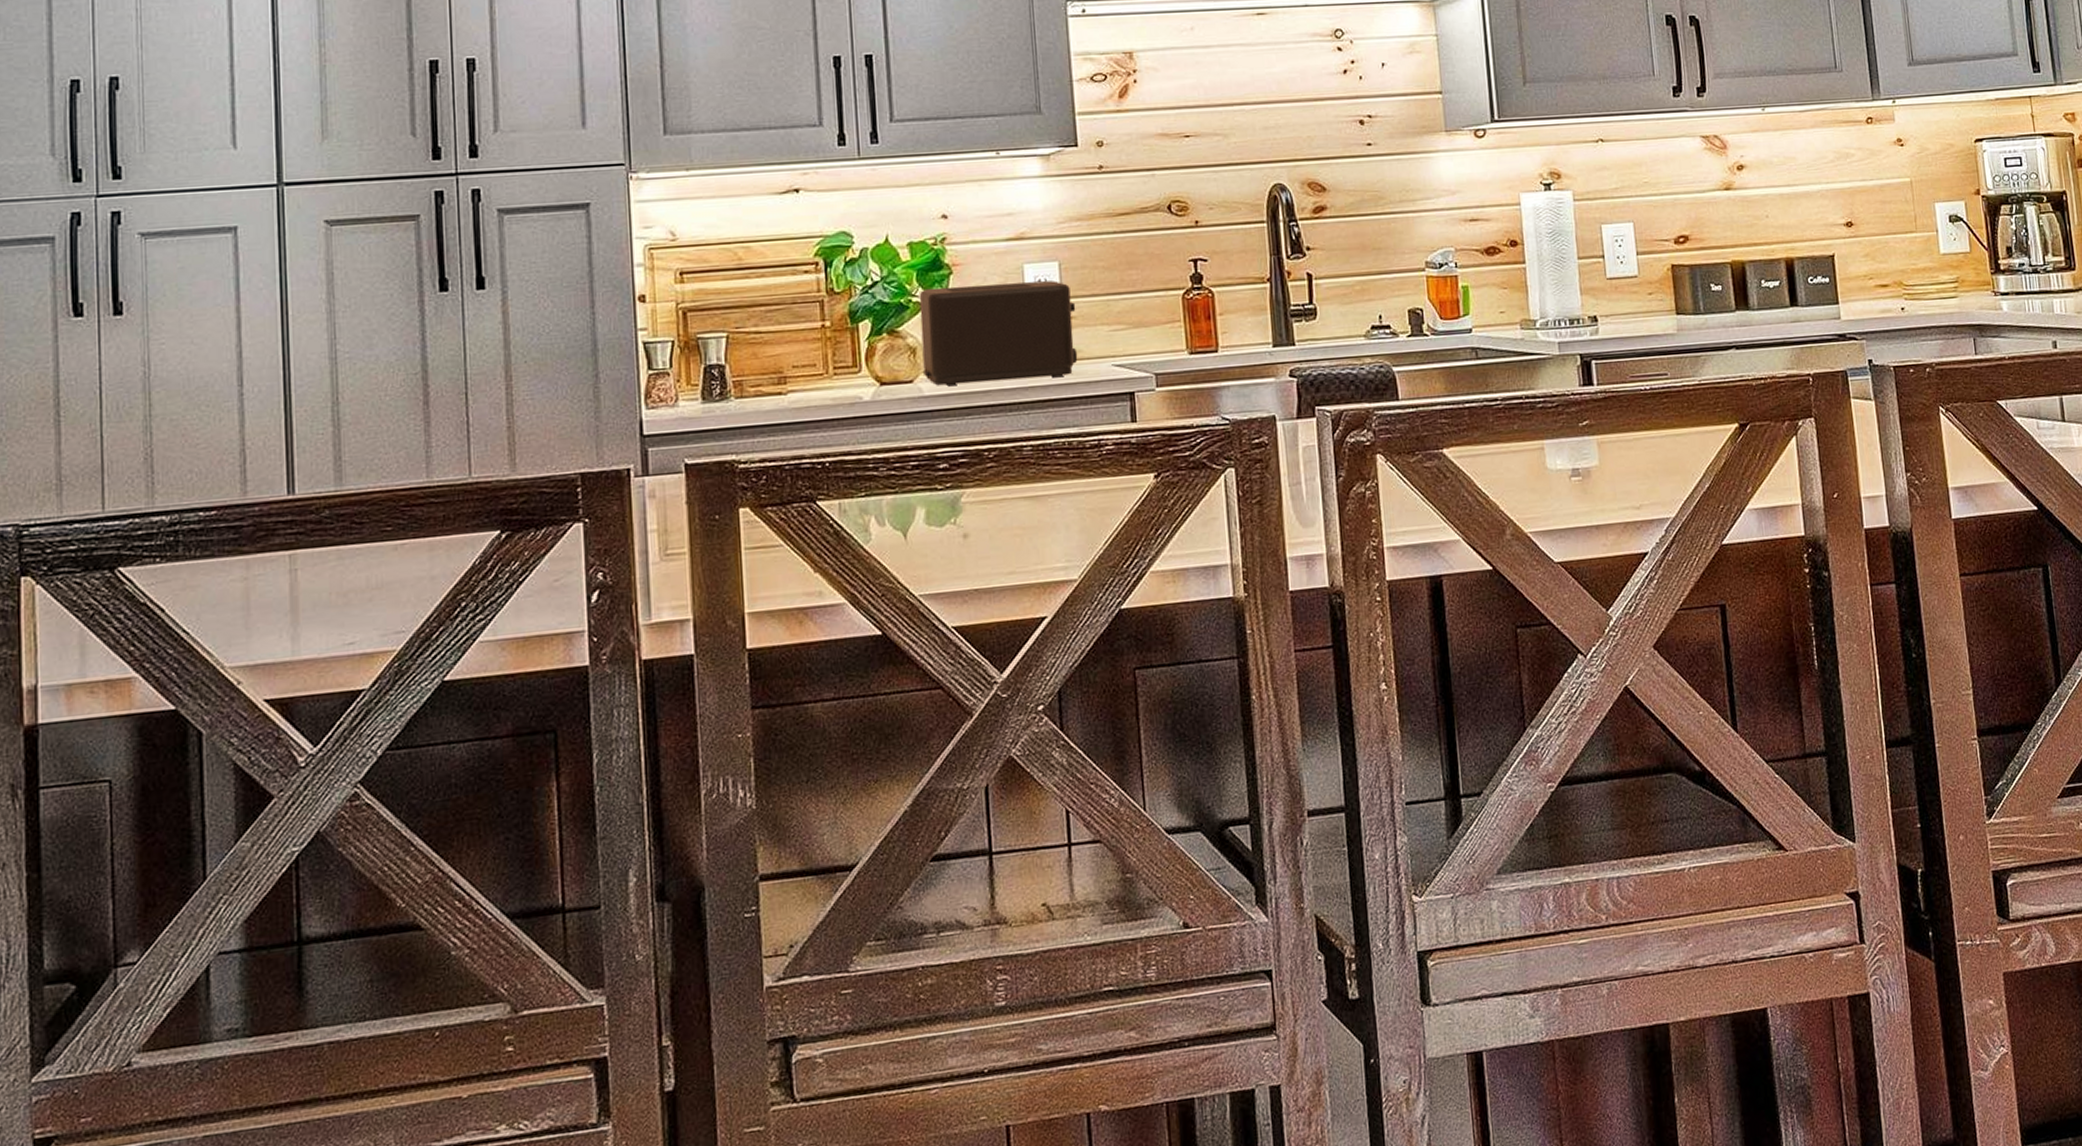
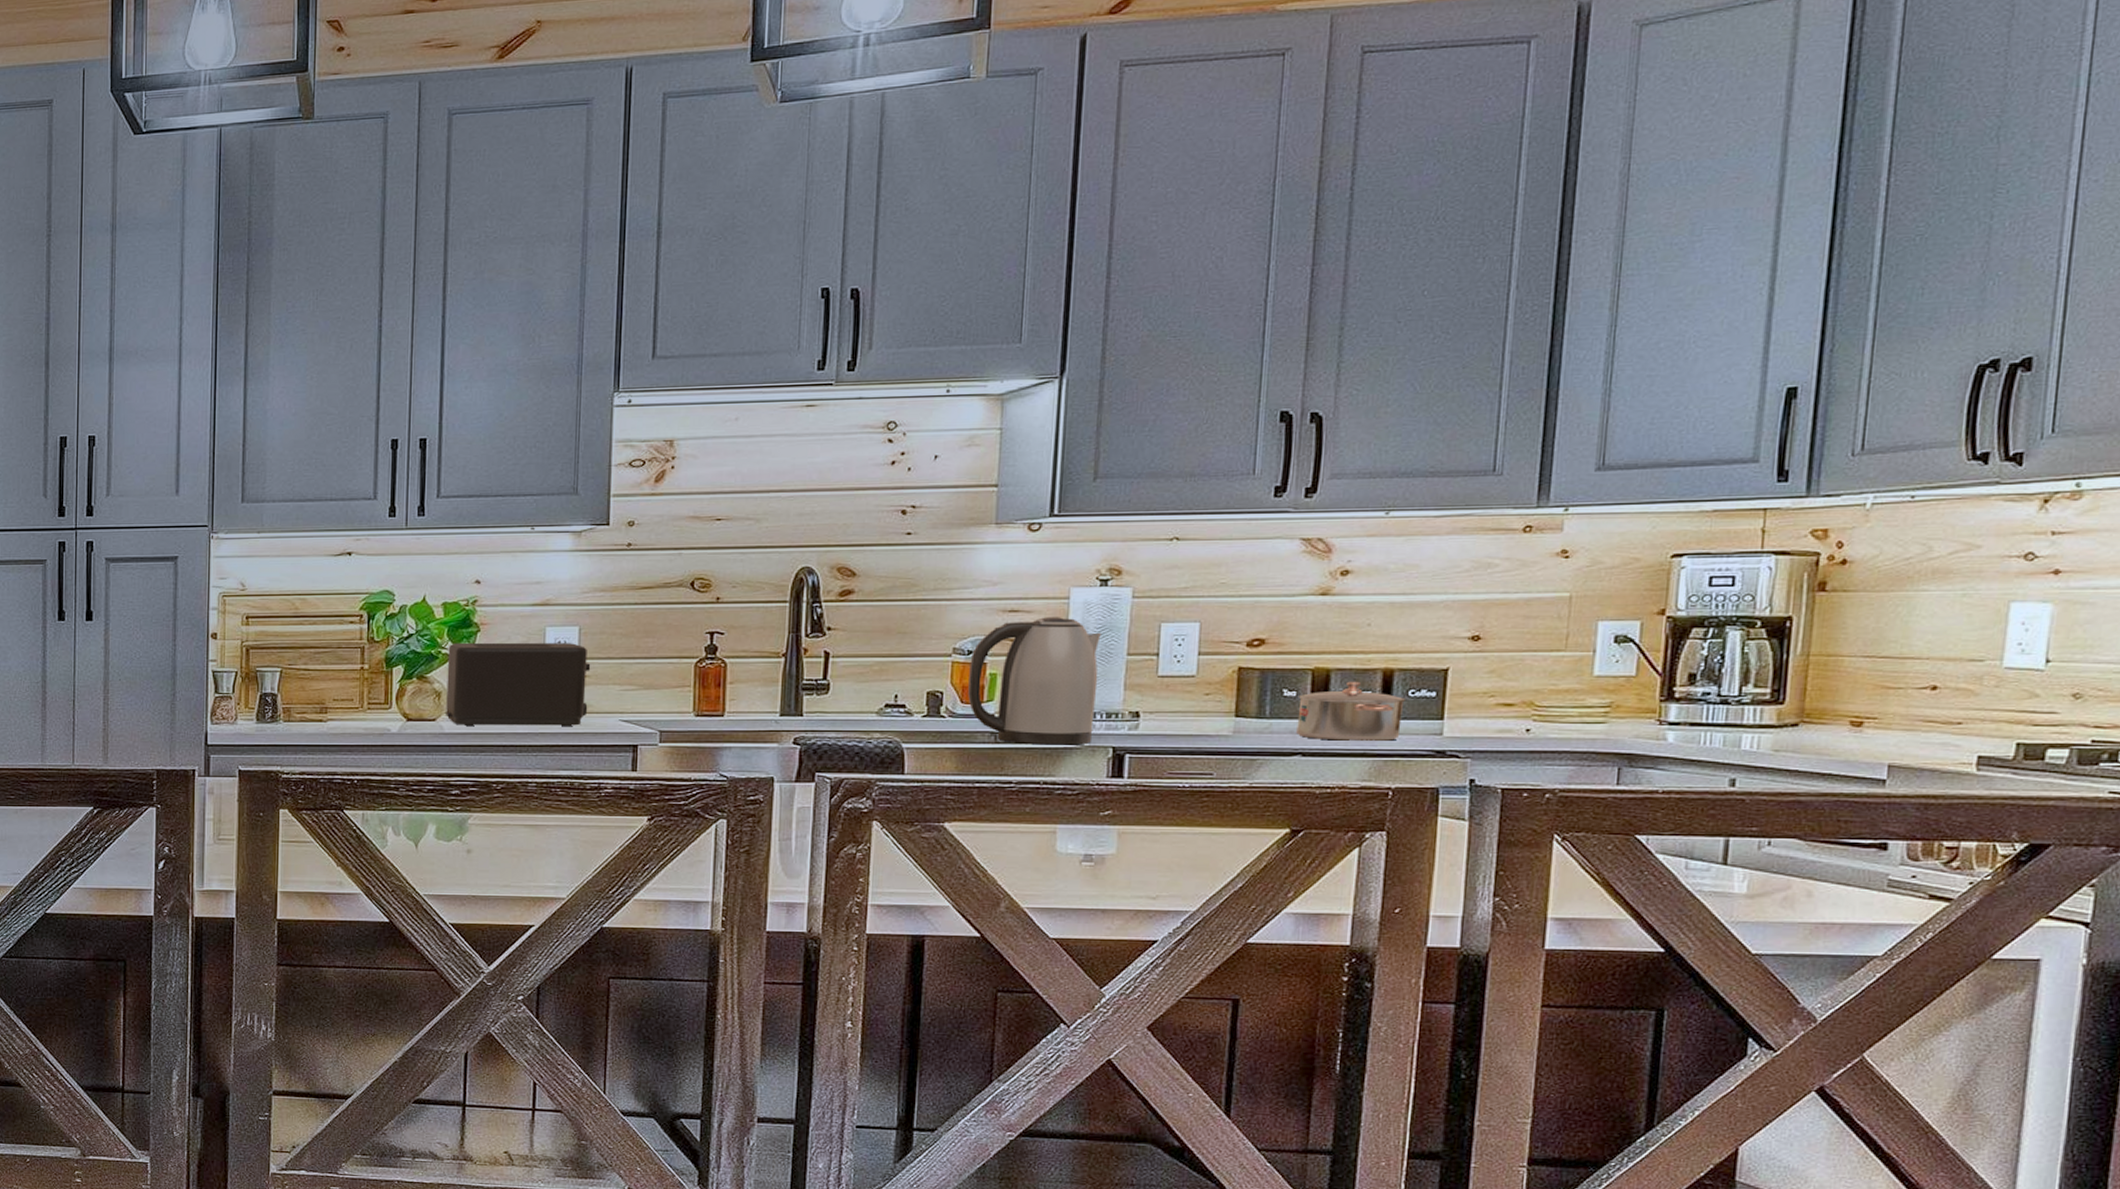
kettle: none [1442,222,1561,358] -> present [968,616,1101,745]
cooking pot: none [1724,272,1808,332] -> present [1296,681,1405,742]

